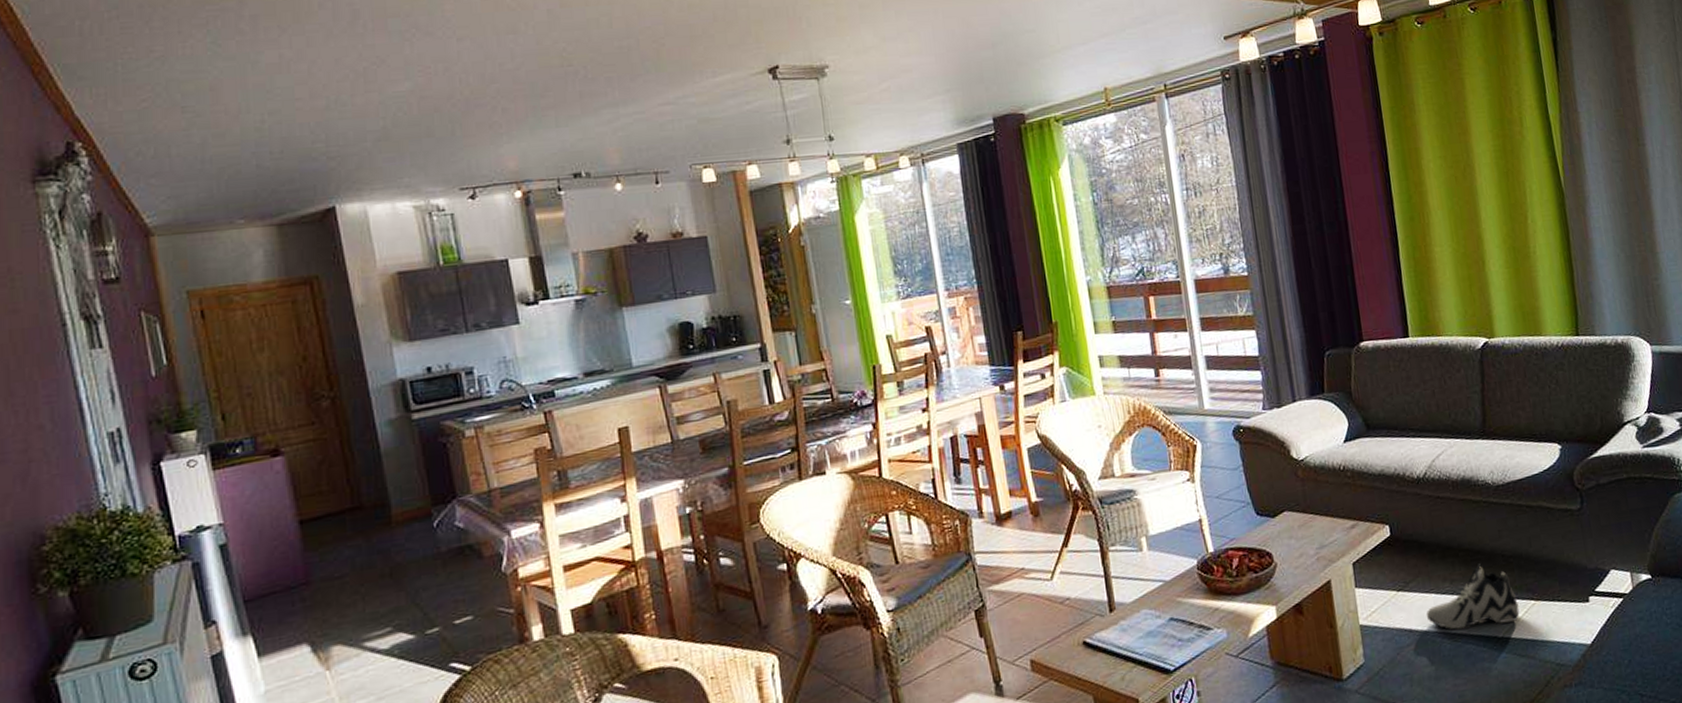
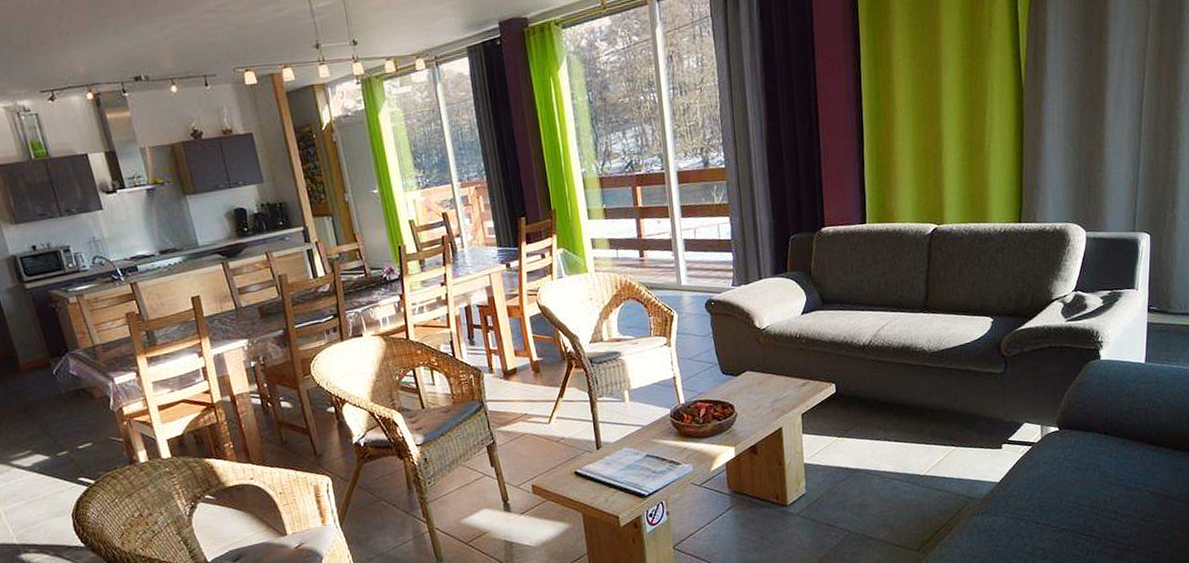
sneaker: present [1426,563,1520,630] -> none [860,416,941,469]

